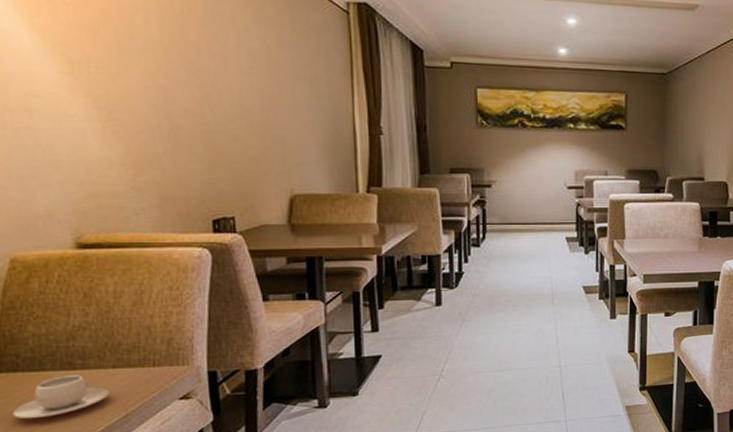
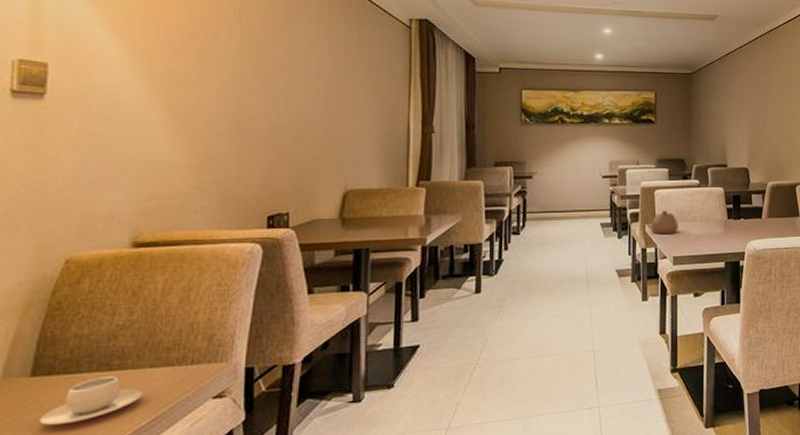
sugar bowl: none [619,225,650,251] -> present [650,210,678,235]

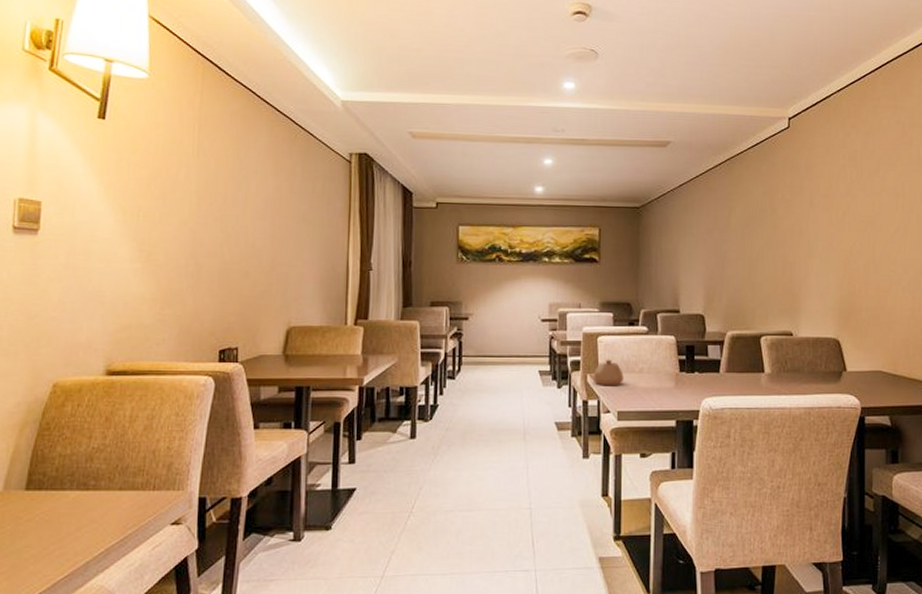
teacup: present [39,376,143,426] -> none [32,496,113,537]

